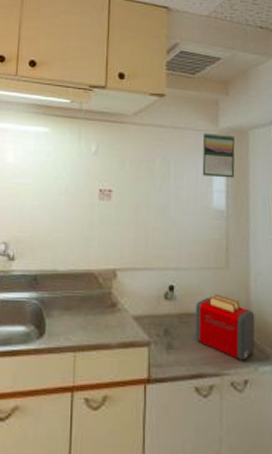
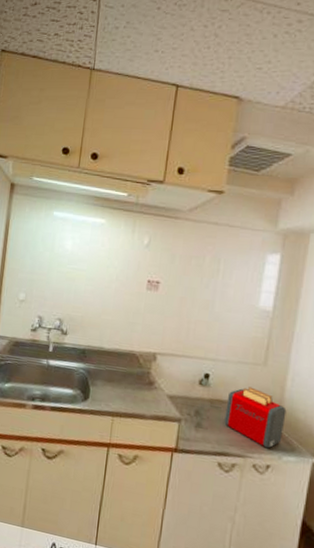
calendar: present [202,132,235,178] -> none [252,232,293,281]

